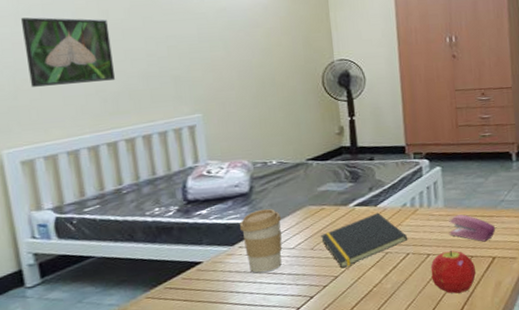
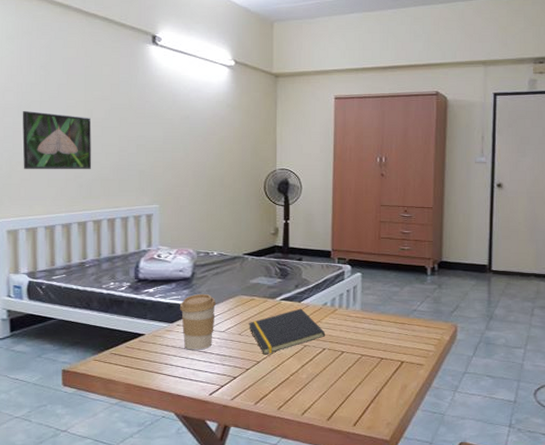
fruit: present [430,250,477,294] -> none [343,350,385,391]
stapler: present [449,214,496,242] -> none [363,319,407,346]

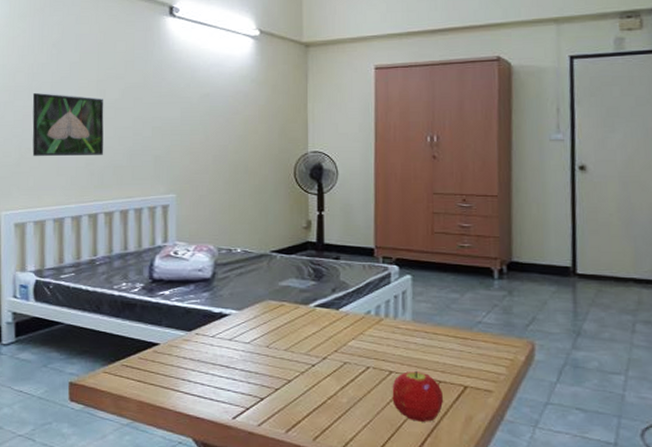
coffee cup: present [179,293,217,350] -> none [198,297,241,364]
notepad: present [249,308,326,355] -> none [278,317,370,373]
fruit: none [343,350,385,391] -> present [392,370,444,422]

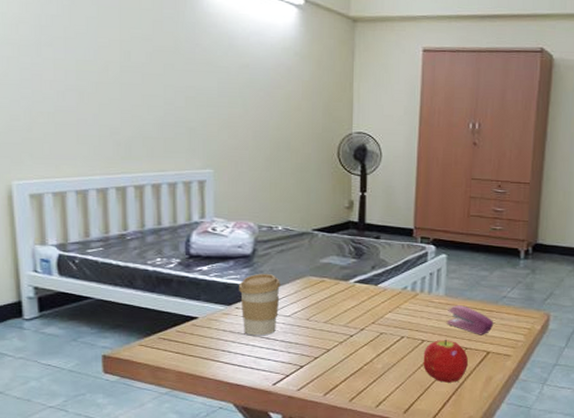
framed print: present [32,93,104,156] -> none [42,49,131,124]
coffee cup: none [198,297,241,364] -> present [238,273,281,336]
stapler: none [415,332,470,367] -> present [446,305,494,335]

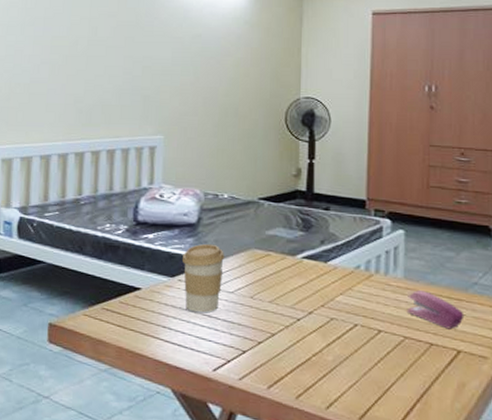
fruit: present [423,339,469,383] -> none [380,330,436,387]

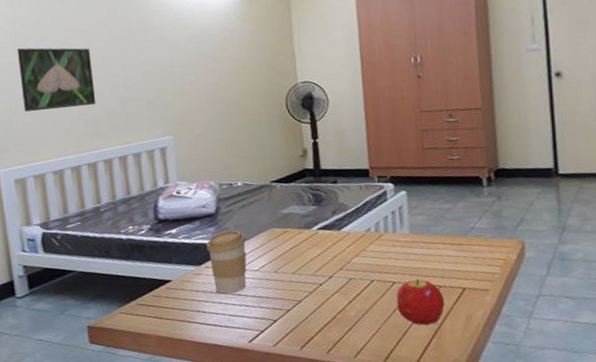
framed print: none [22,29,96,93] -> present [17,47,96,112]
fruit: none [380,330,436,387] -> present [396,278,445,325]
stapler: present [406,290,465,330] -> none [415,241,466,271]

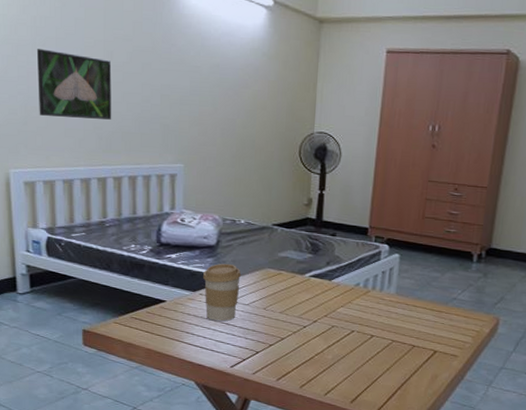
fruit: present [396,278,445,325] -> none [371,335,416,378]

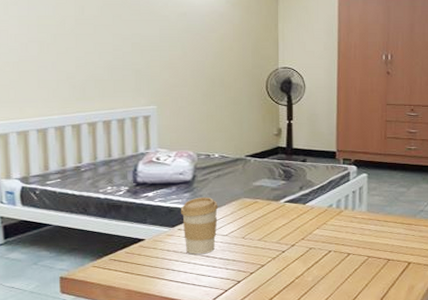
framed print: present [36,49,112,120] -> none [8,8,85,70]

